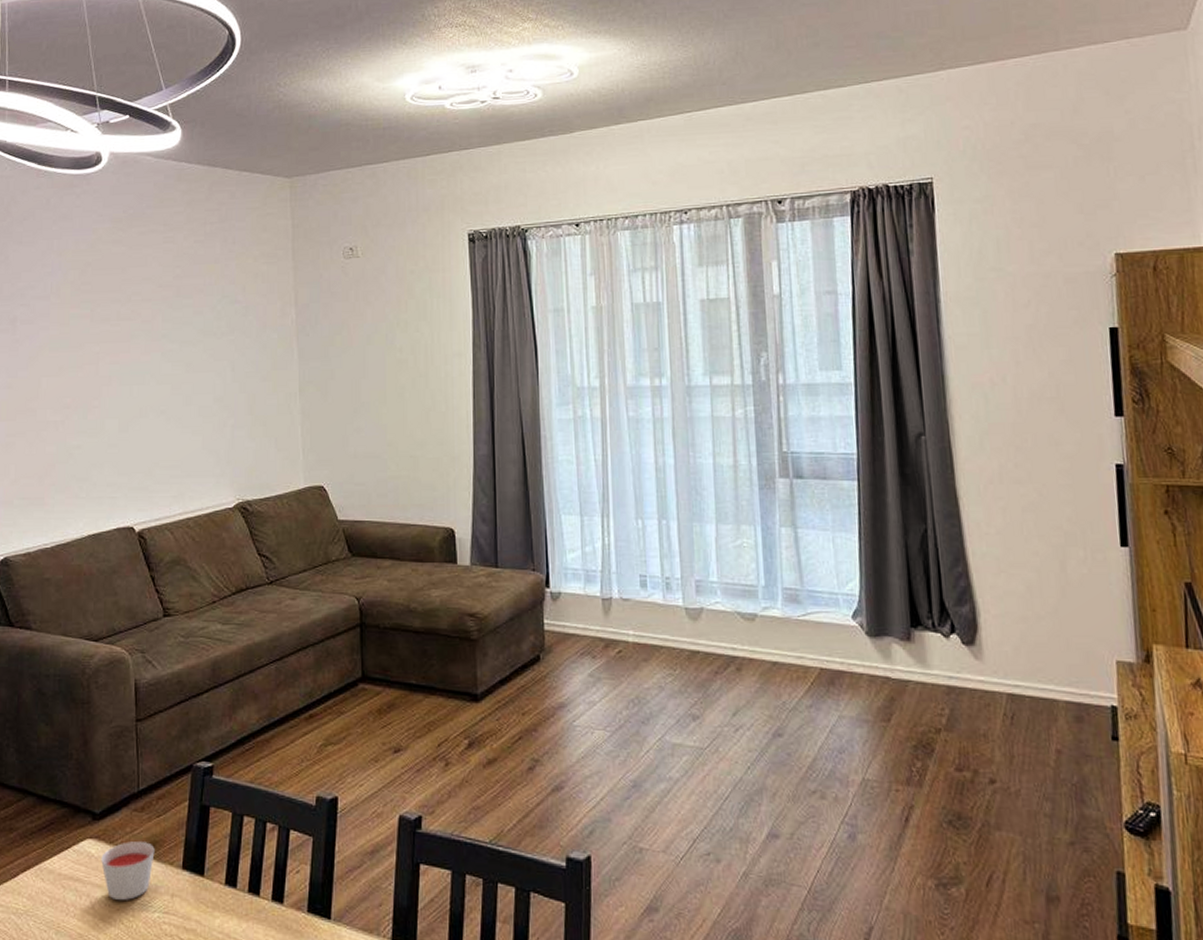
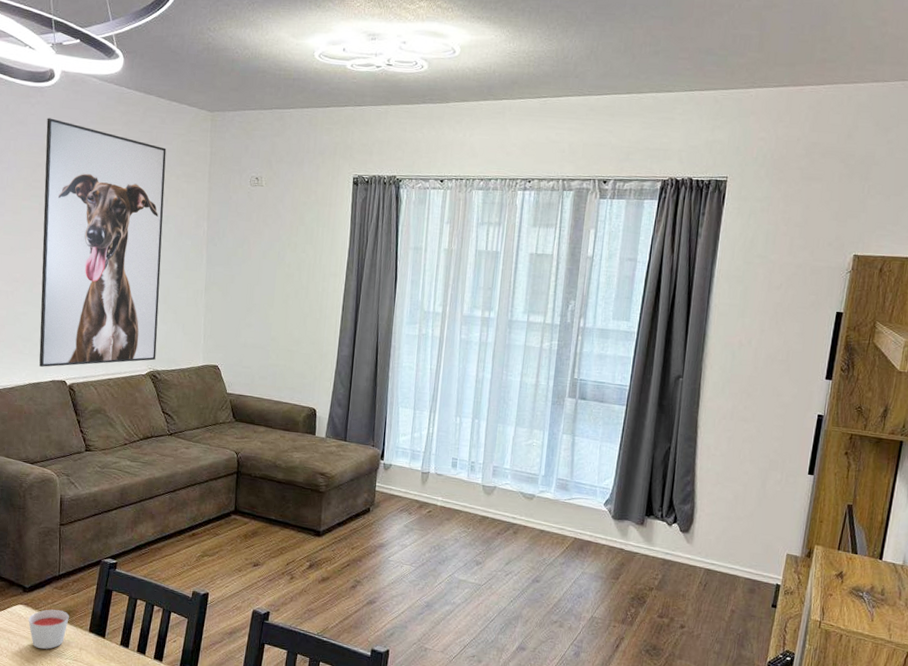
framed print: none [95,208,245,512] -> present [39,118,167,367]

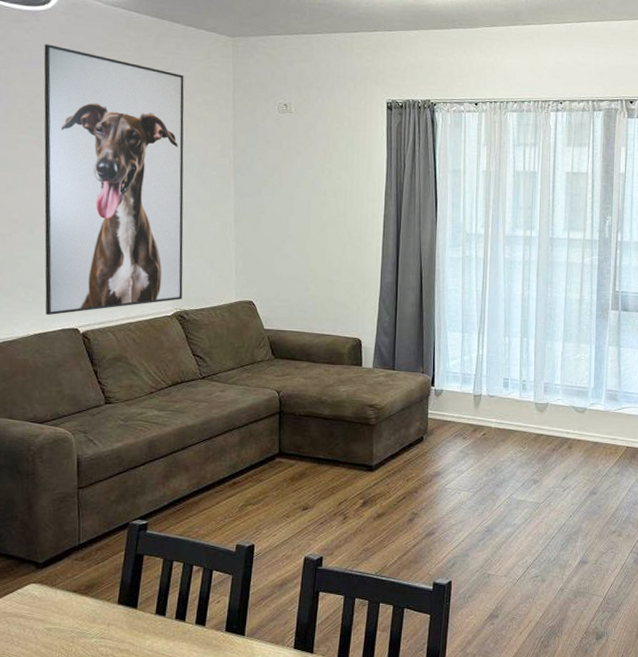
candle: present [28,609,69,649] -> none [44,584,93,631]

